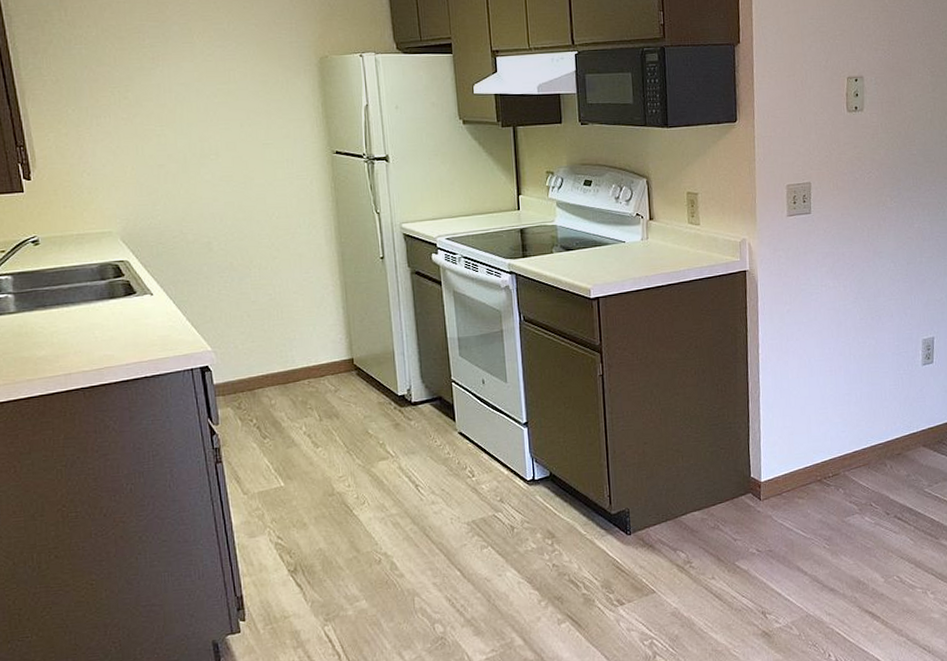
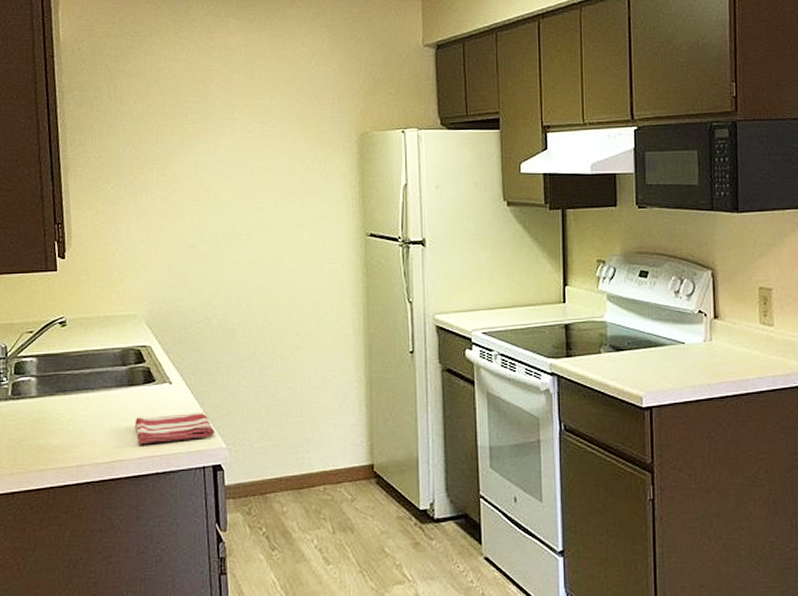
dish towel: none [119,320,199,352] -> present [135,413,214,445]

